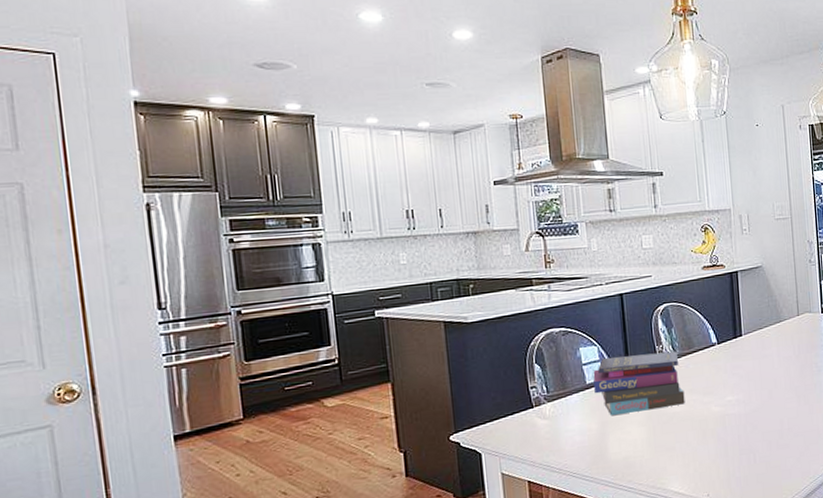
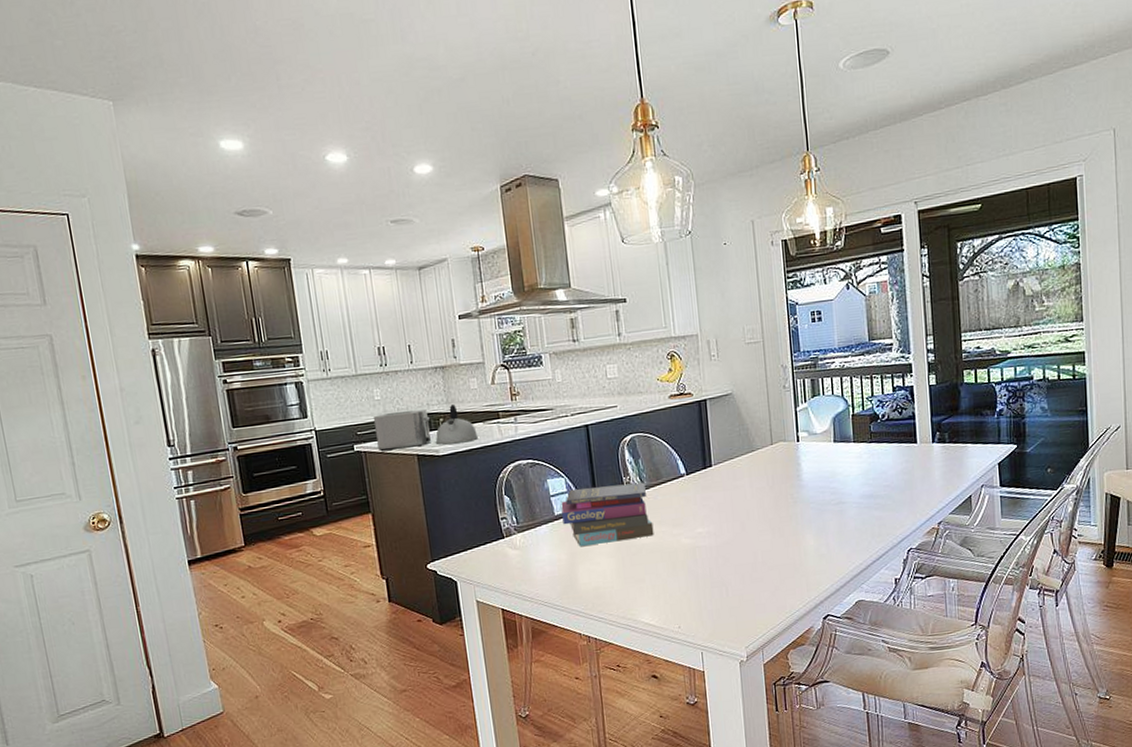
toaster: none [398,274,460,318] -> present [374,408,431,452]
kettle: none [464,270,509,312] -> present [435,403,478,445]

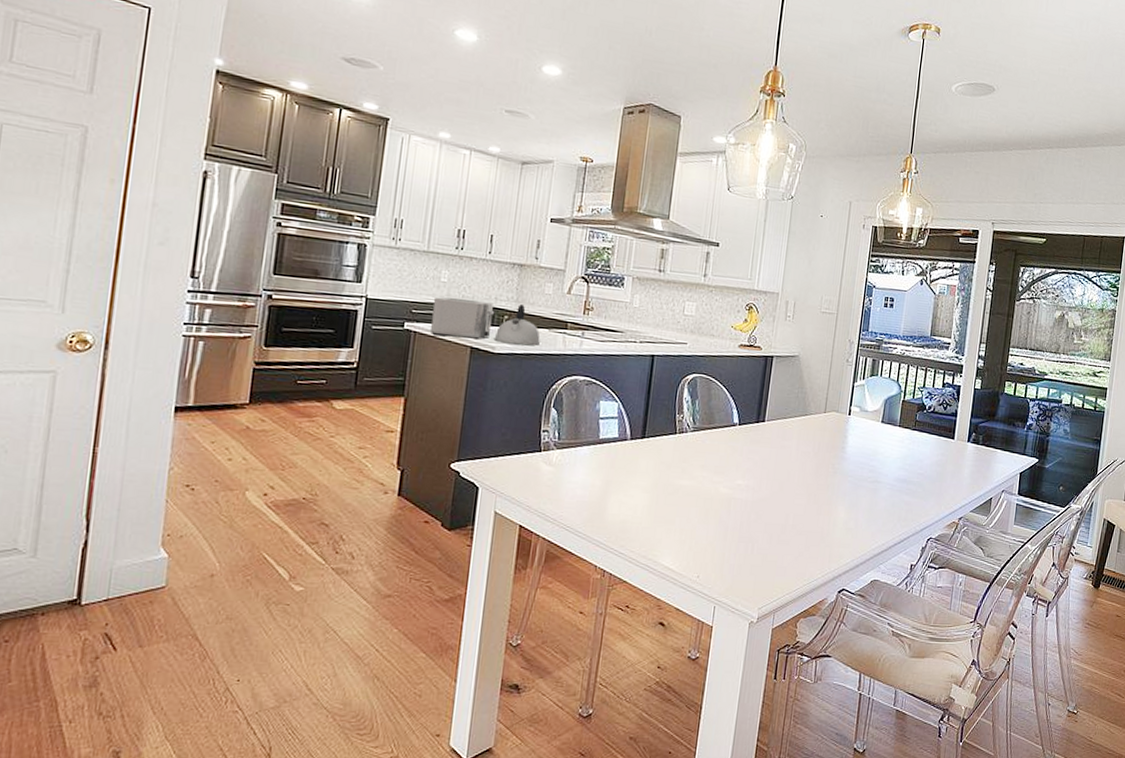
books: present [561,482,654,547] -> none [606,415,697,479]

